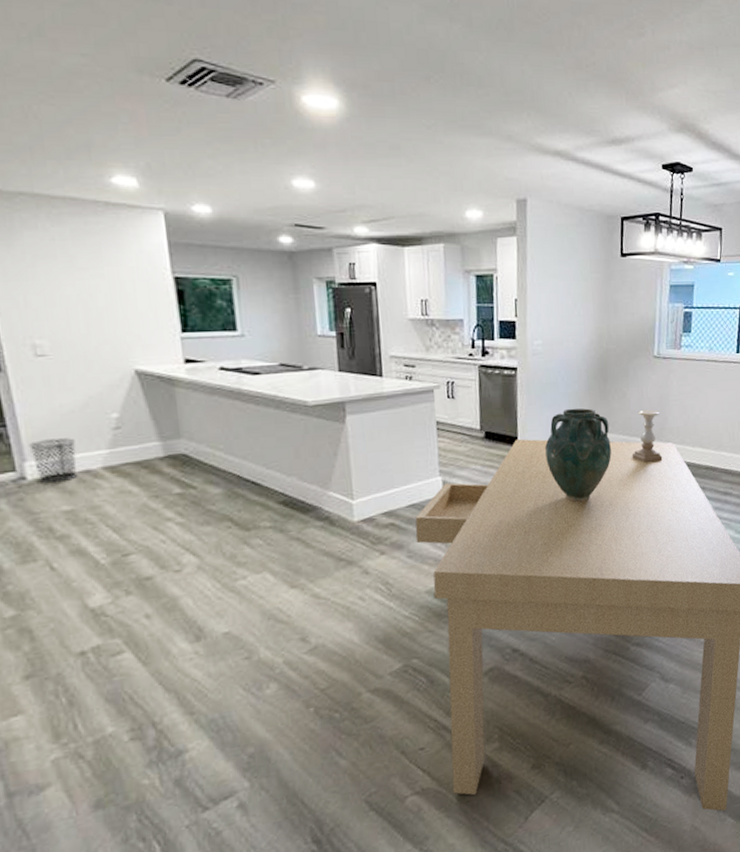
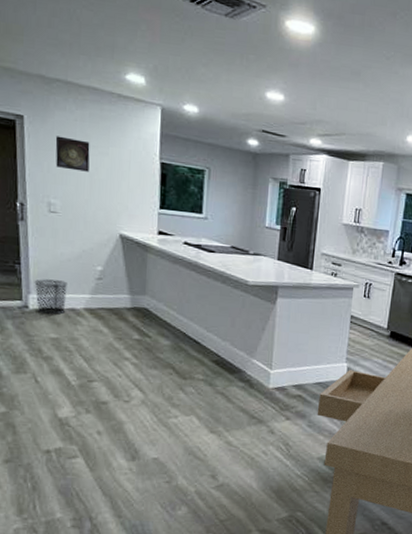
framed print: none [29,261,81,301] -> present [55,136,90,172]

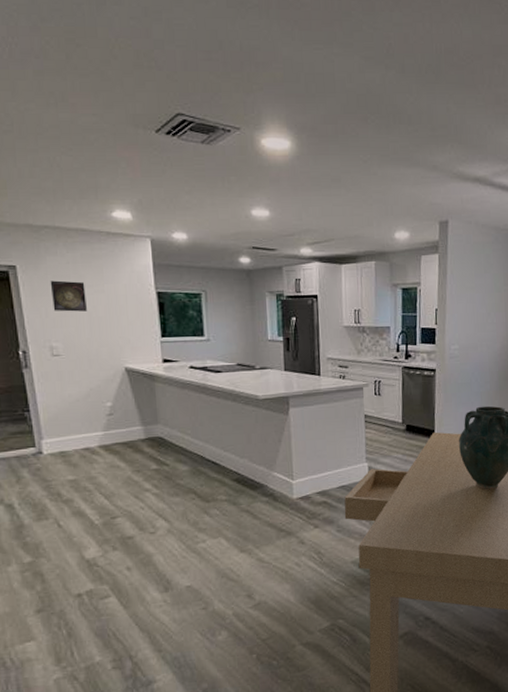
waste bin: present [34,279,67,315] -> none [45,421,81,457]

